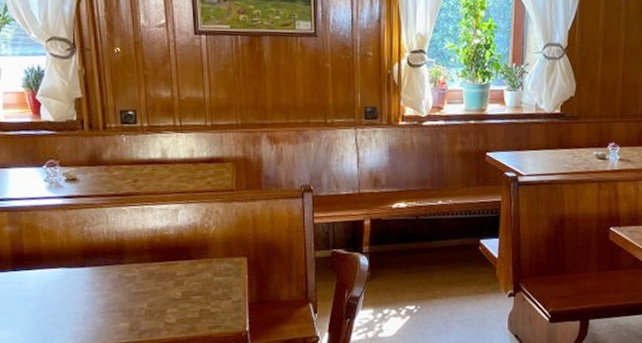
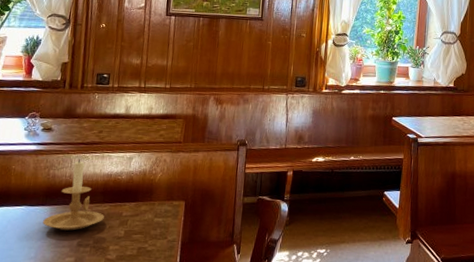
candle holder: none [86,213,156,294] -> present [43,159,104,231]

